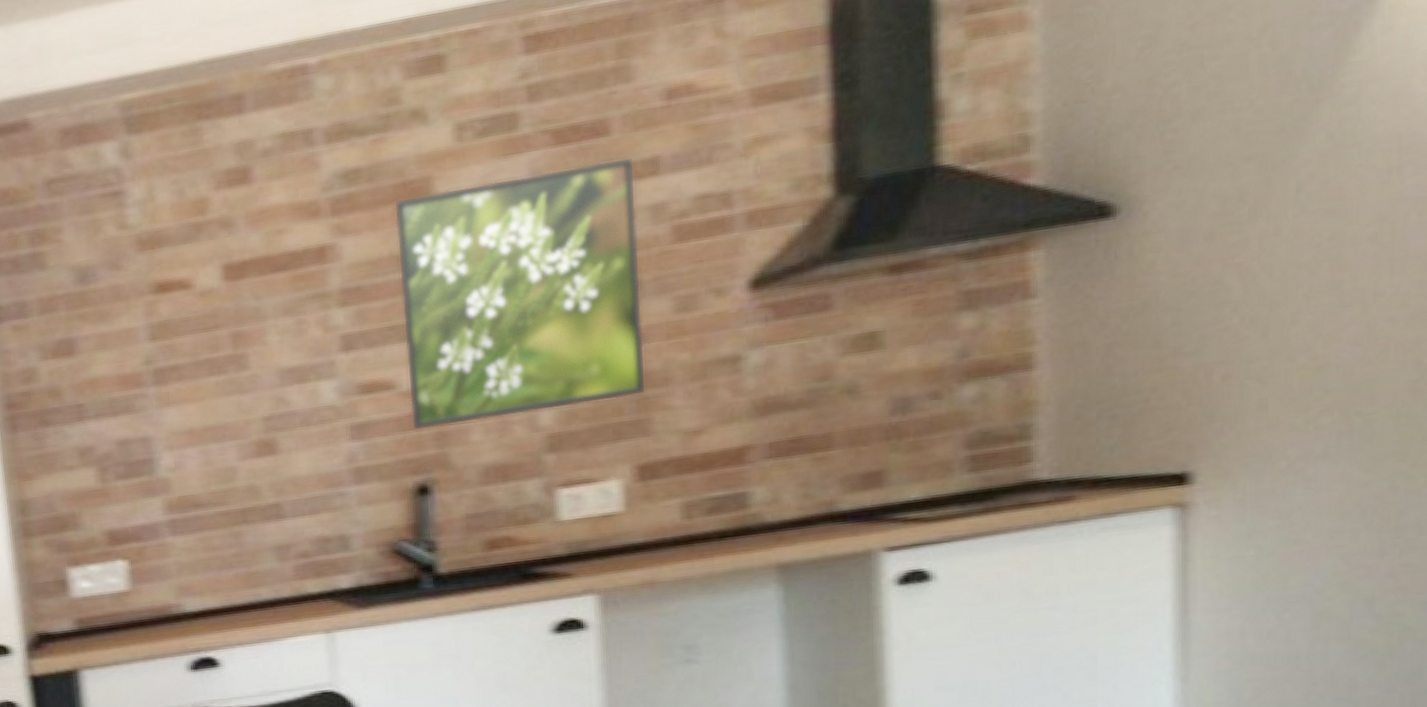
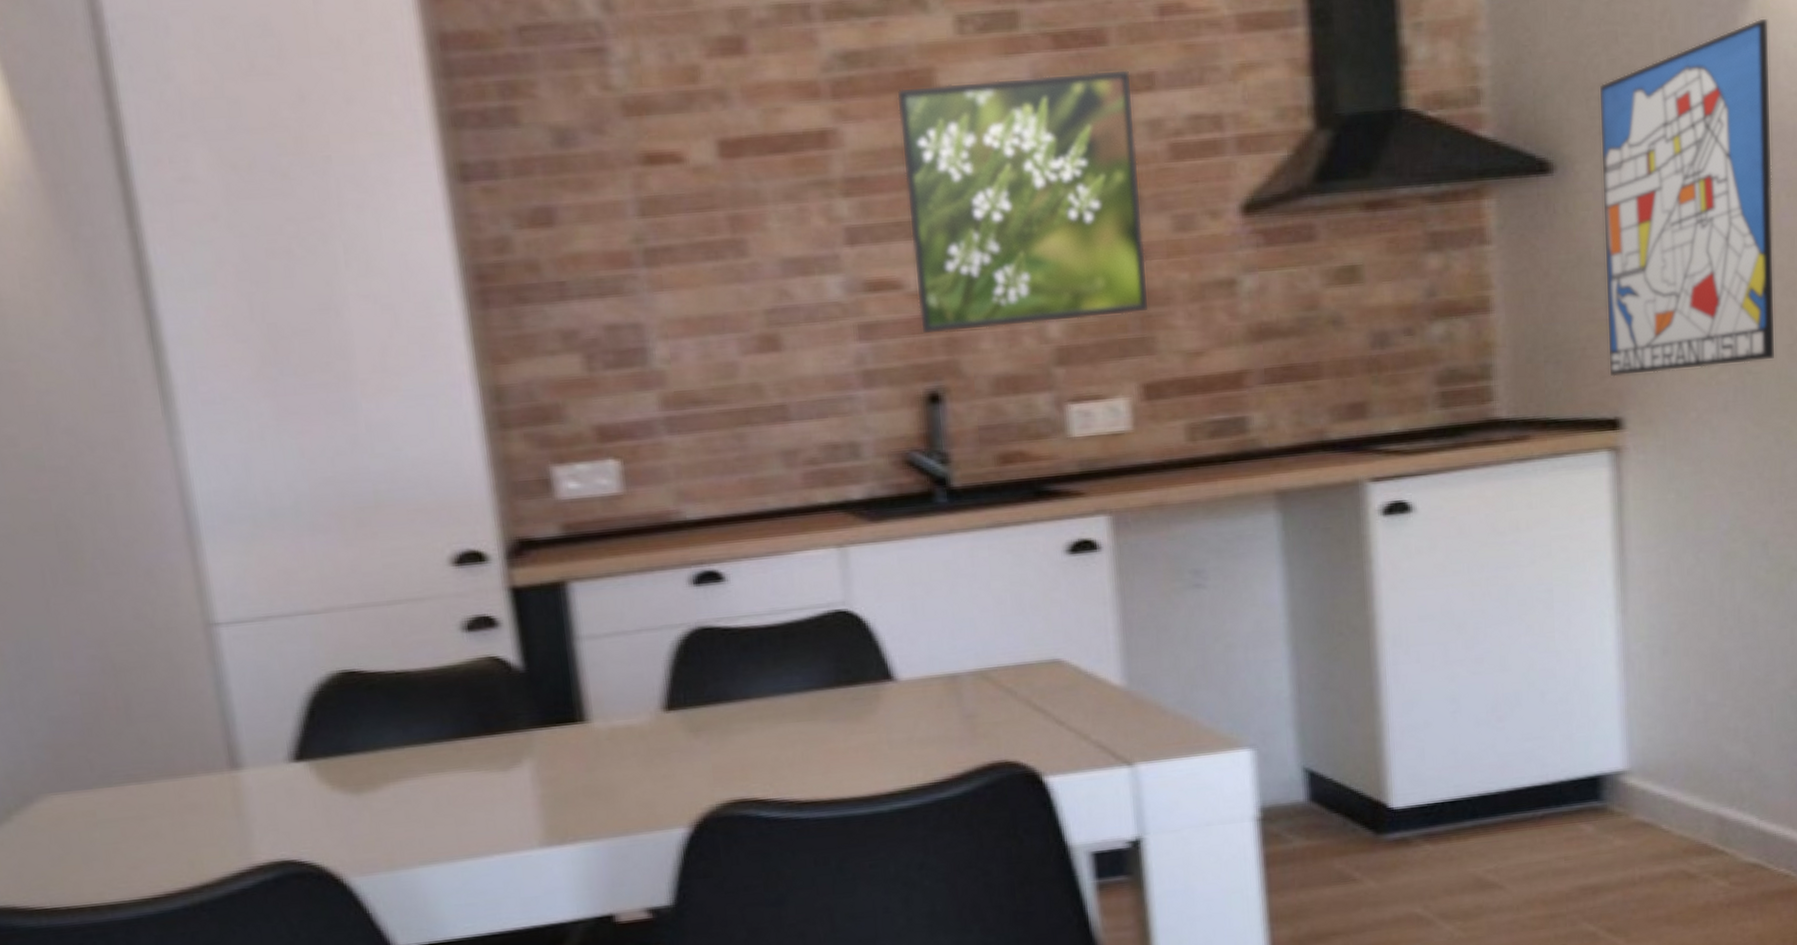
wall art: none [1179,20,1404,429] -> present [1600,18,1776,377]

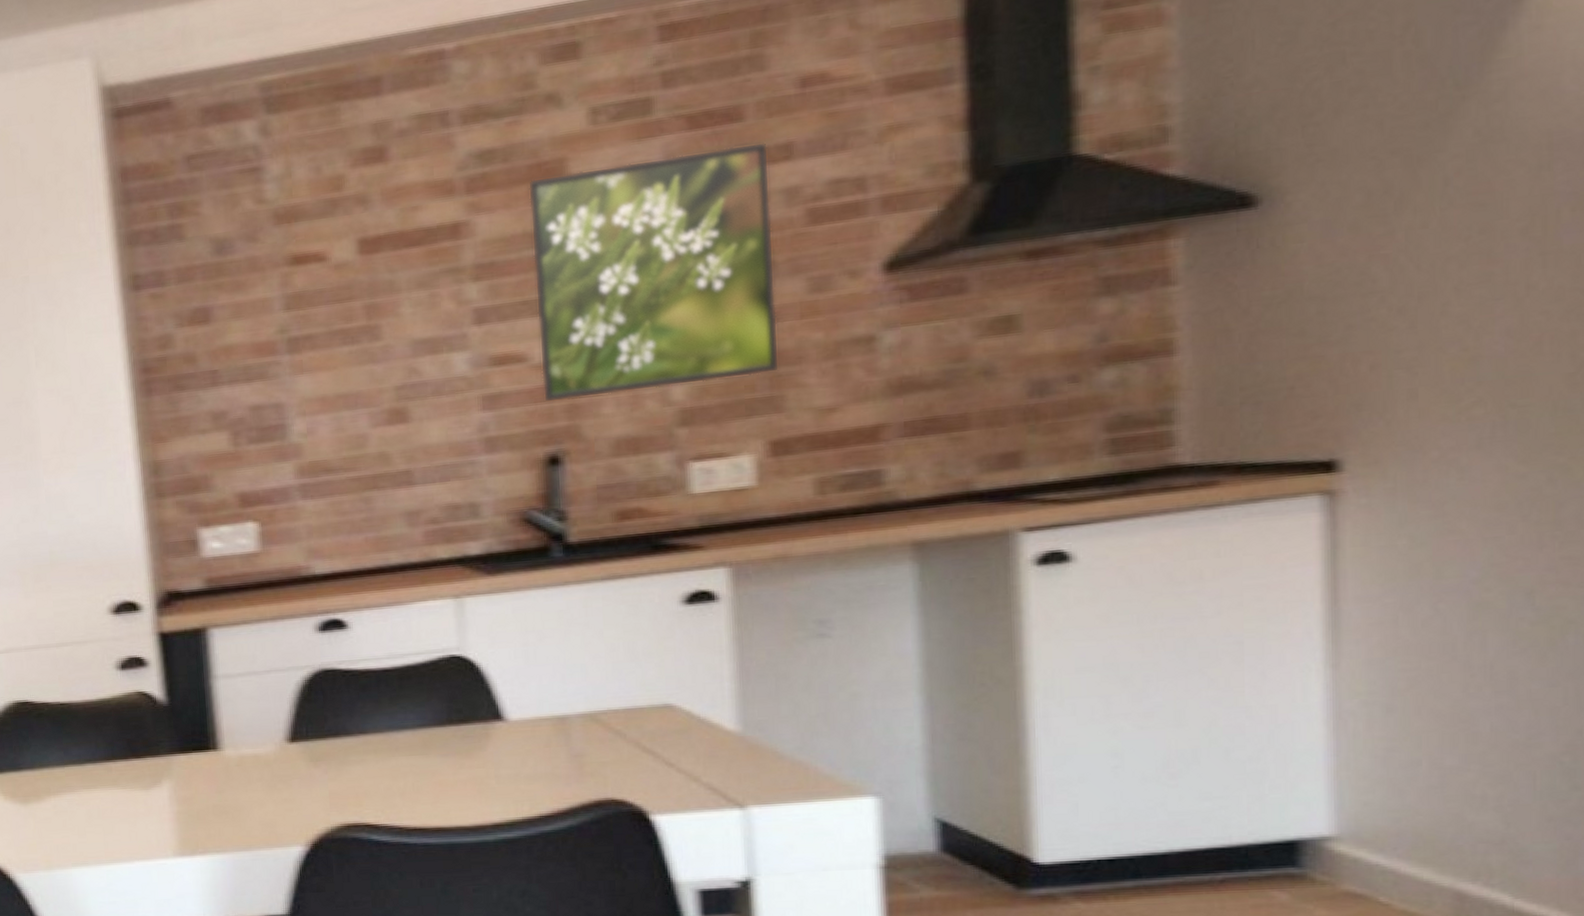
wall art: present [1600,18,1776,377] -> none [1321,19,1552,417]

